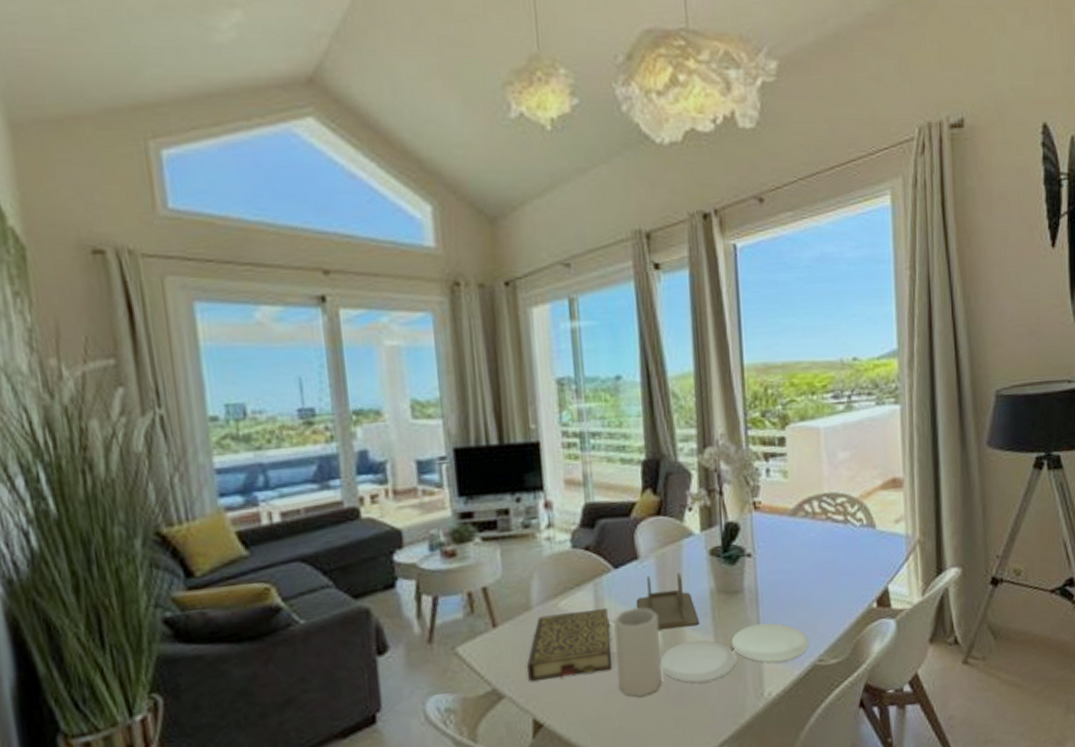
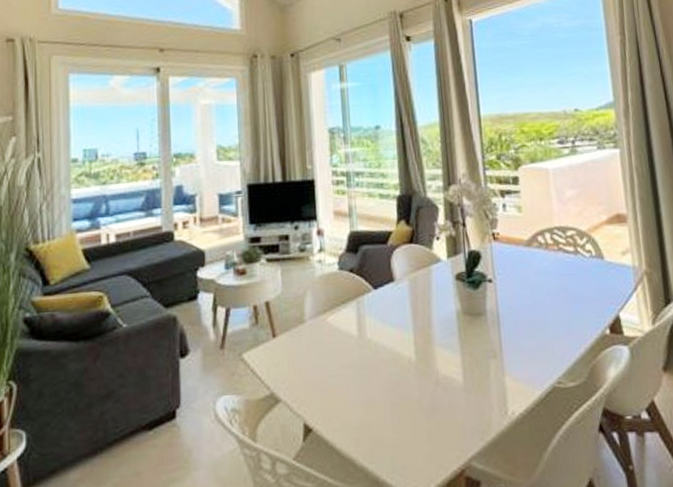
book: present [527,608,614,681] -> none [300,325,373,388]
cup: present [614,607,662,698] -> none [373,325,415,409]
napkin holder: present [637,573,699,629] -> none [393,295,447,346]
plate: present [660,640,736,683] -> none [413,357,482,398]
plate: present [731,622,809,664] -> none [476,344,548,384]

